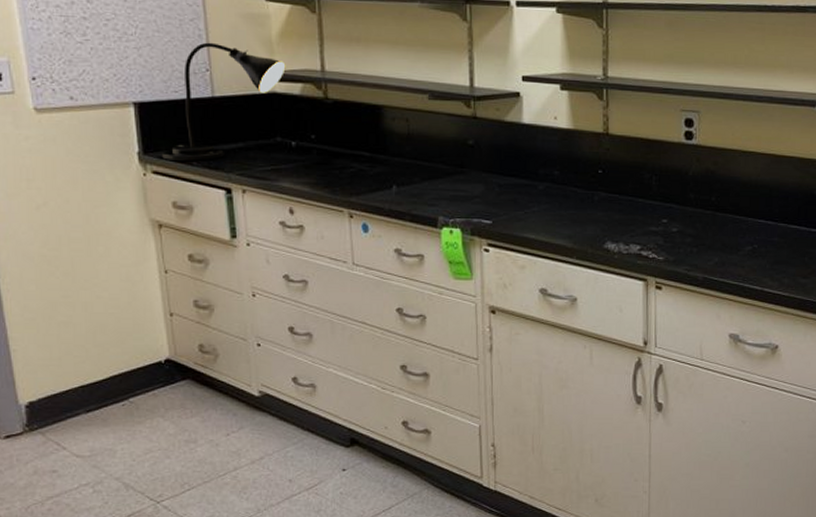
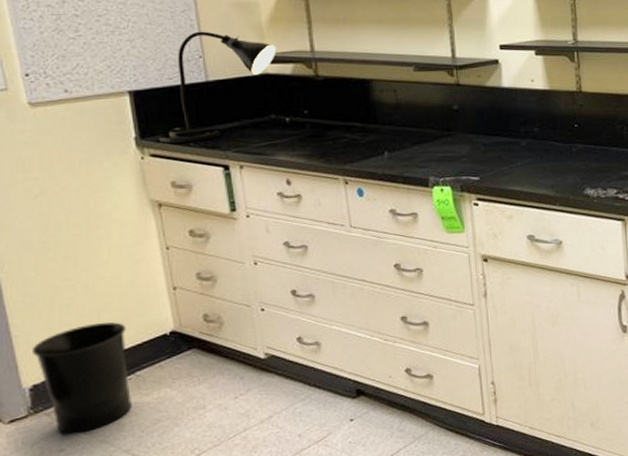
waste bin: none [30,343,124,455] -> present [32,322,132,433]

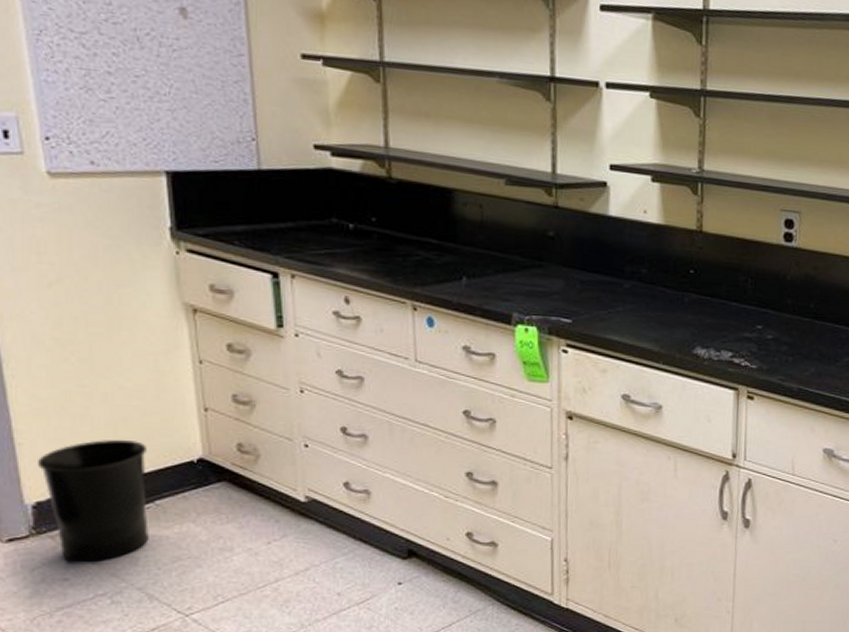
desk lamp: present [158,31,277,143] -> none [197,108,344,241]

